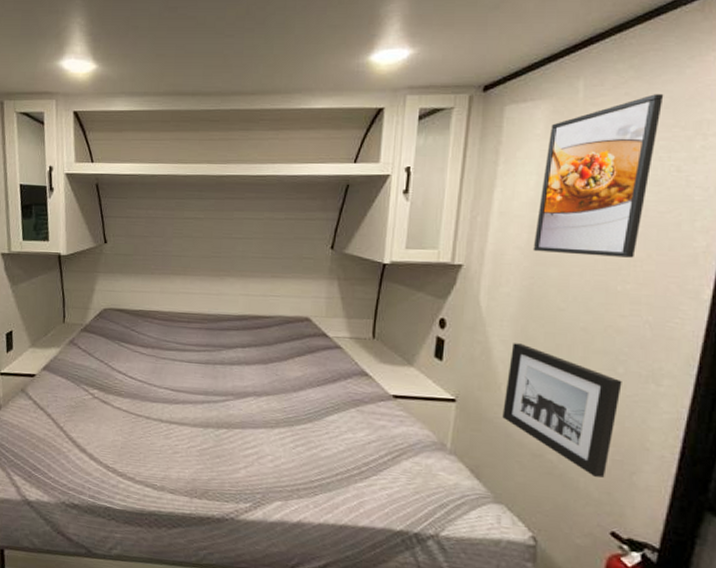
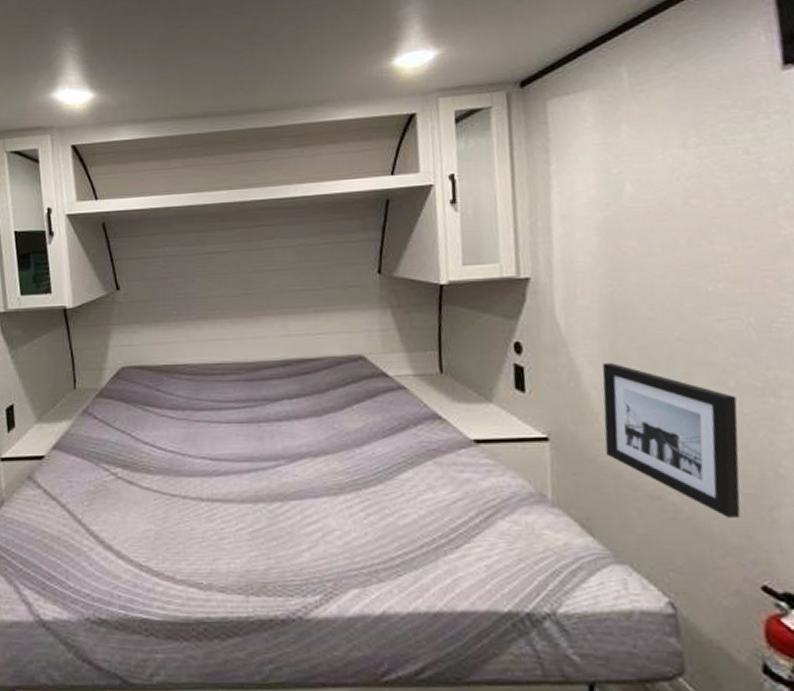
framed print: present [533,94,664,258] -> none [600,75,720,256]

